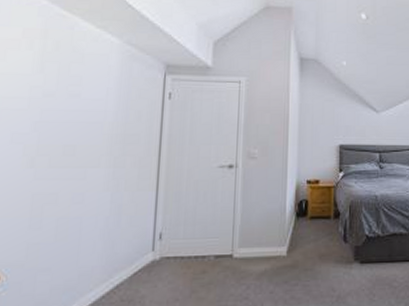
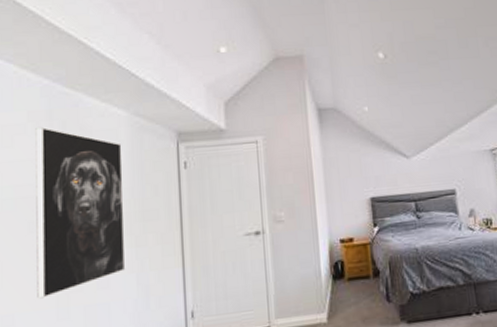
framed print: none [12,45,112,207] -> present [35,127,126,299]

